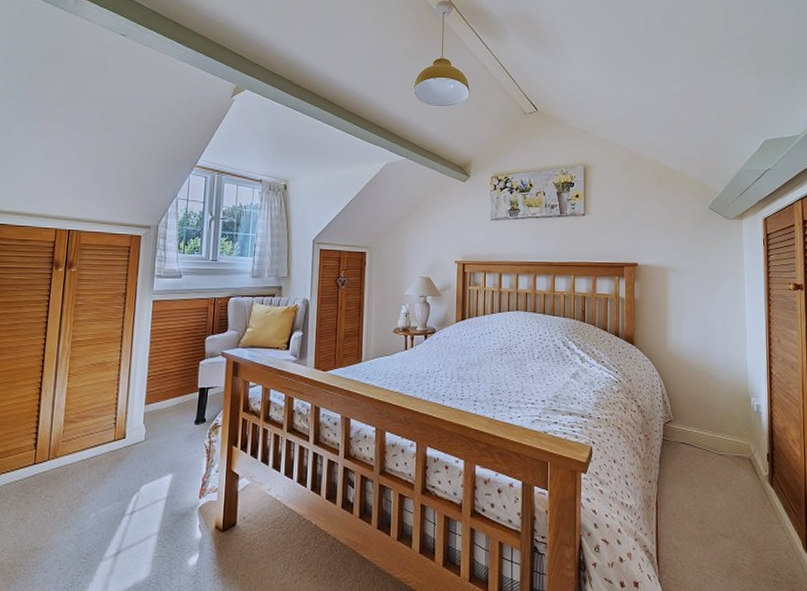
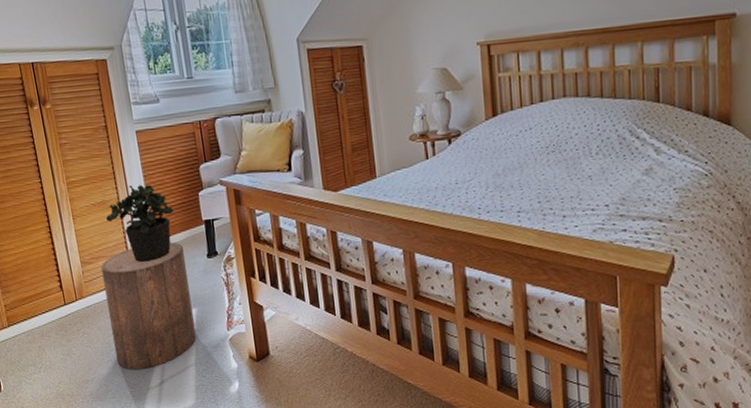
stool: none [75,406,173,538] -> present [101,242,197,370]
potted plant: none [102,349,172,425] -> present [105,184,173,263]

